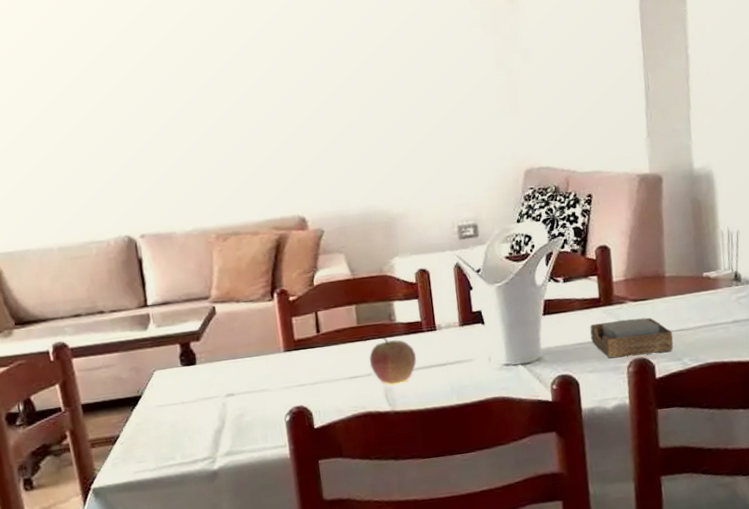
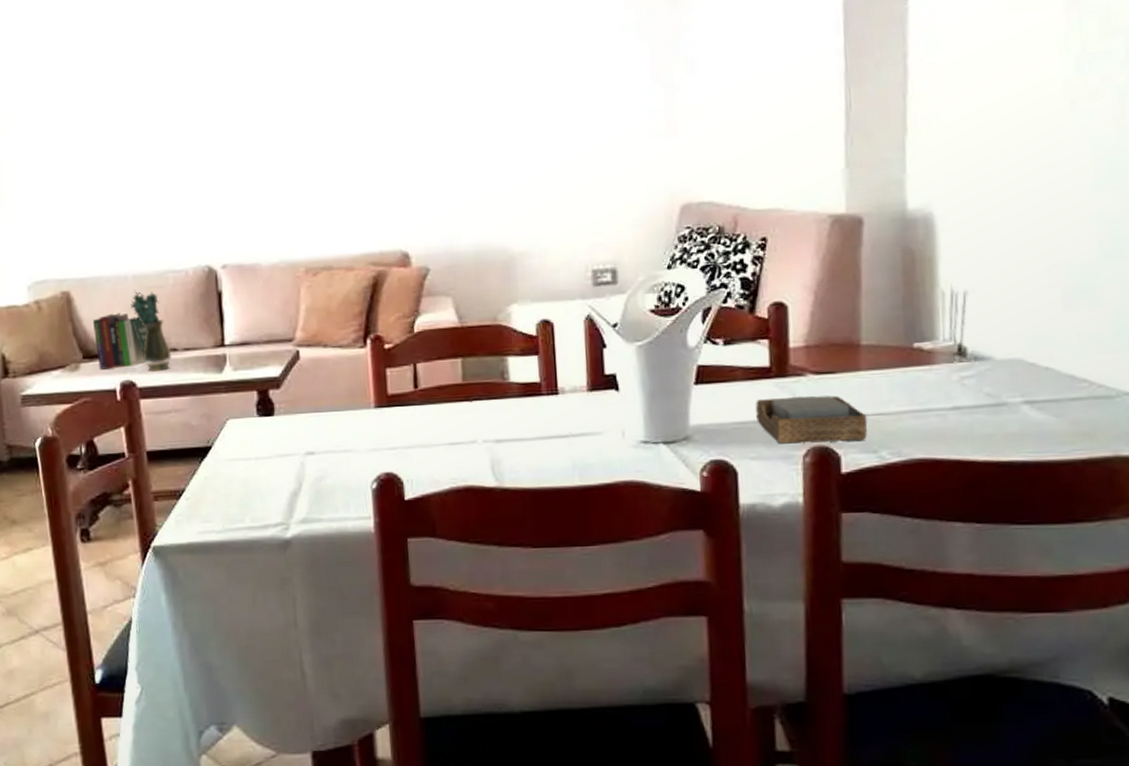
books: none [23,282,75,334] -> present [93,313,147,370]
vase: none [58,261,100,334] -> present [131,290,172,373]
fruit: present [369,336,417,384] -> none [475,397,532,455]

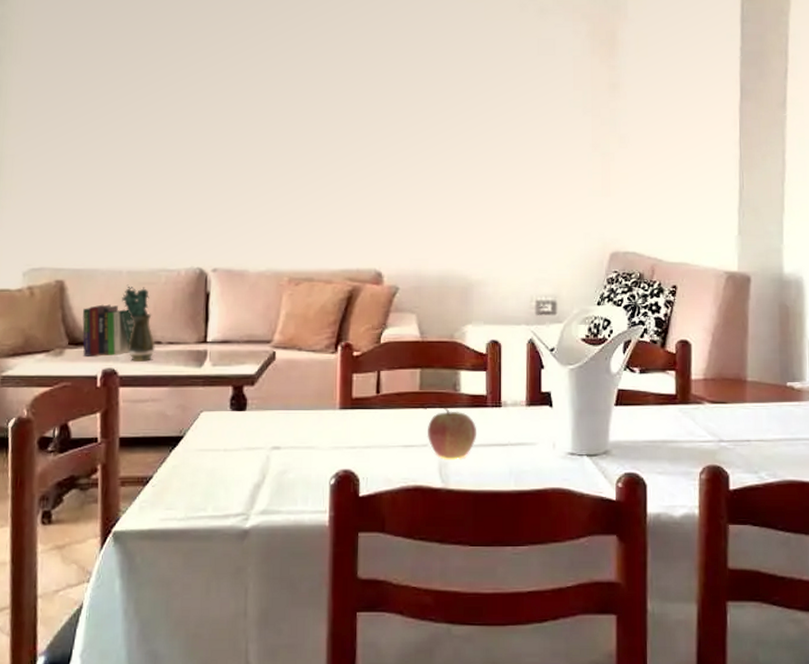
fruit: none [475,397,532,455] -> present [428,406,477,459]
napkin holder: present [755,395,868,444] -> none [663,421,751,462]

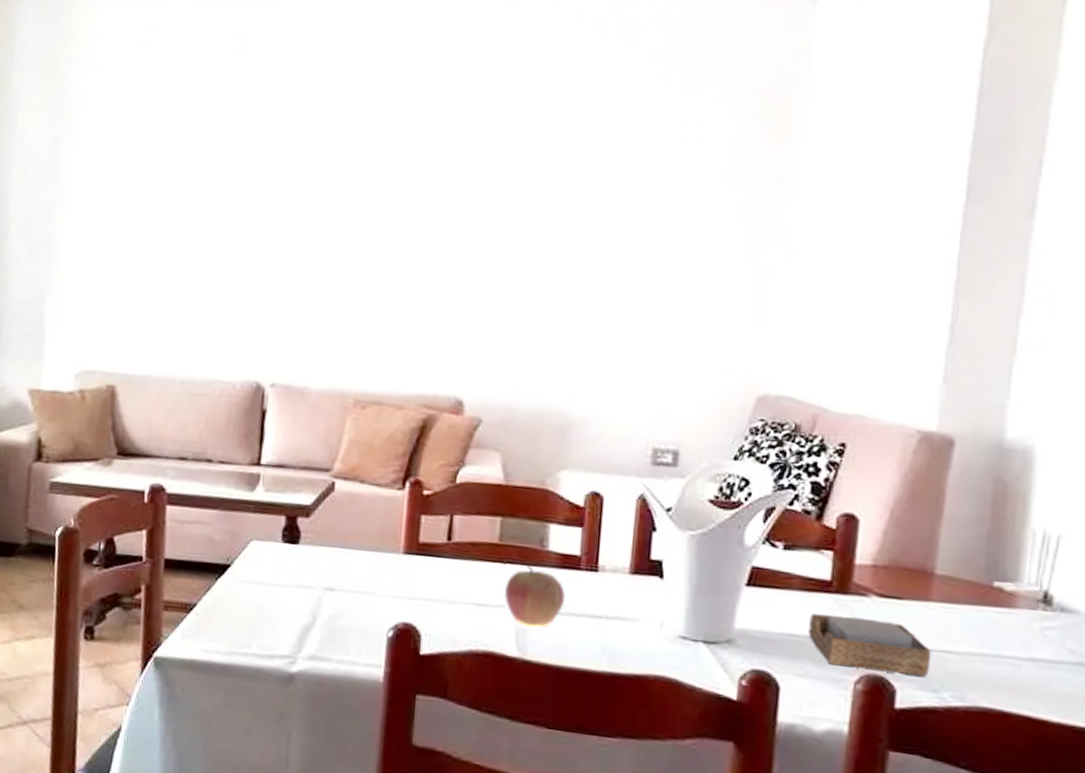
books: present [82,304,134,356] -> none [131,414,185,471]
vase: present [122,284,155,363] -> none [173,395,206,481]
napkin holder: none [663,421,751,462] -> present [808,613,932,677]

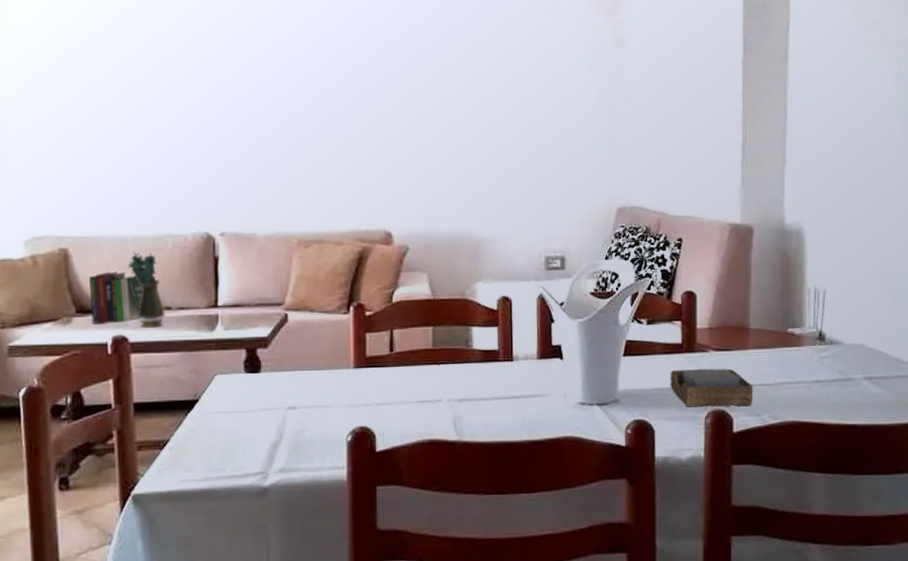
books: none [131,414,185,471] -> present [89,271,142,324]
vase: none [173,395,206,481] -> present [129,251,165,329]
fruit: present [505,563,566,627] -> none [442,362,490,413]

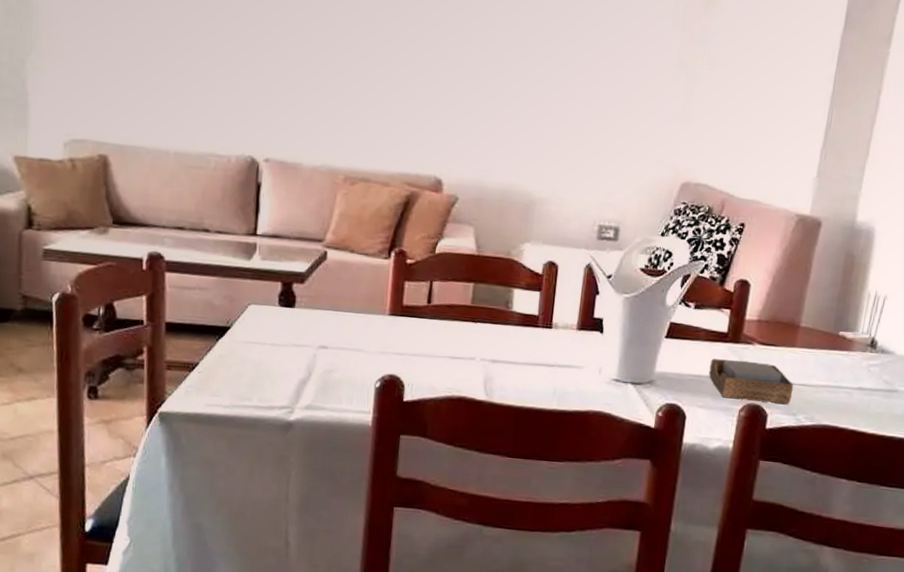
books: present [89,271,142,324] -> none [127,185,181,240]
vase: present [129,251,165,329] -> none [169,166,203,249]

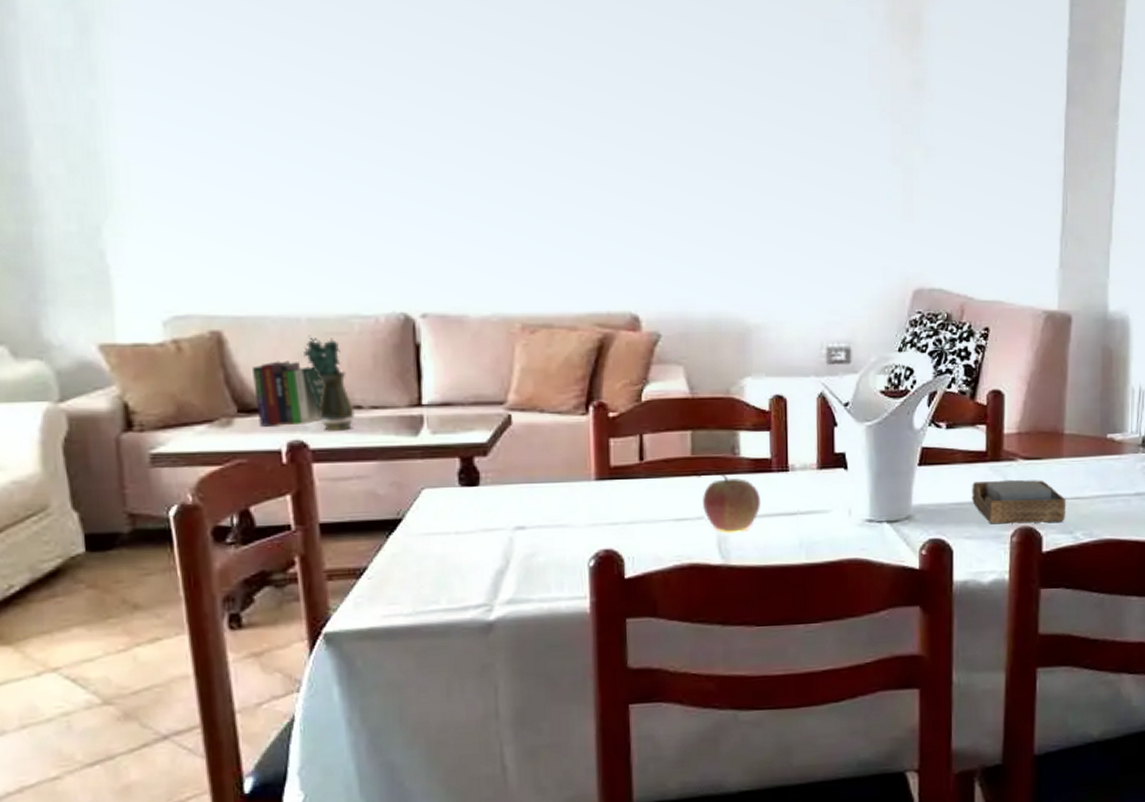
books: none [127,185,181,240] -> present [253,361,323,427]
vase: none [169,166,203,249] -> present [304,335,355,433]
fruit: none [475,322,525,375] -> present [703,472,761,532]

